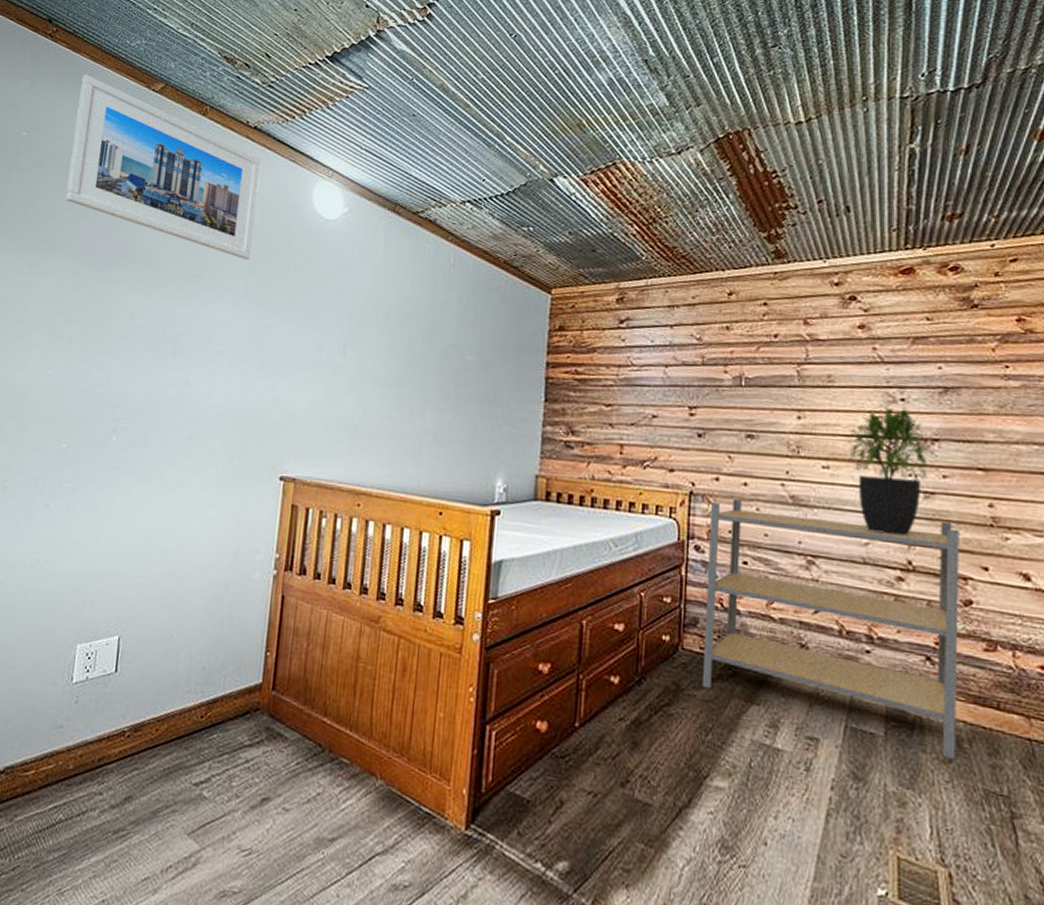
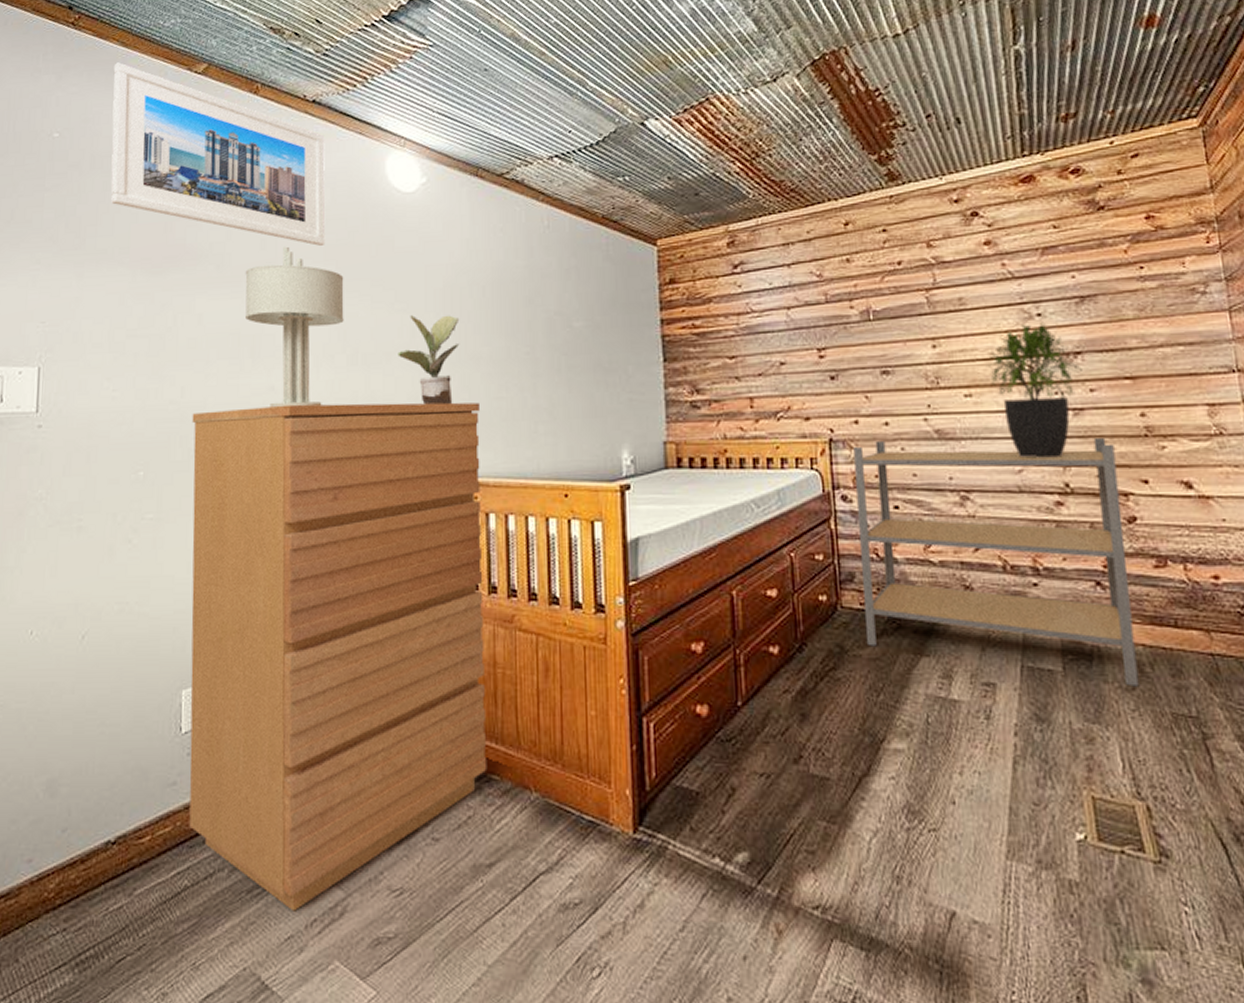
dresser: none [69,397,373,856] -> present [189,402,487,912]
table lamp: none [172,256,264,405] -> present [245,246,344,408]
potted plant: none [303,332,363,417] -> present [398,315,460,405]

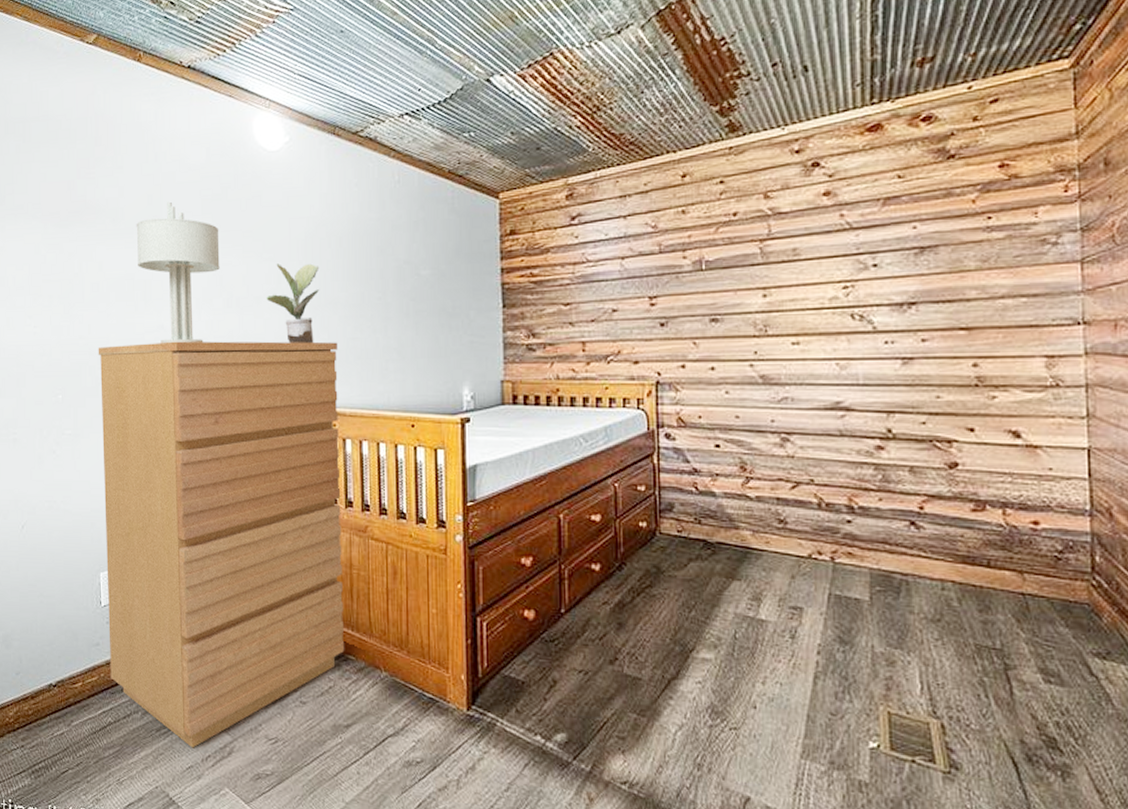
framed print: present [111,62,326,246] -> none [19,36,203,201]
shelving unit: present [853,437,1140,687] -> none [679,384,945,619]
potted plant: present [987,321,1082,459] -> none [817,272,915,404]

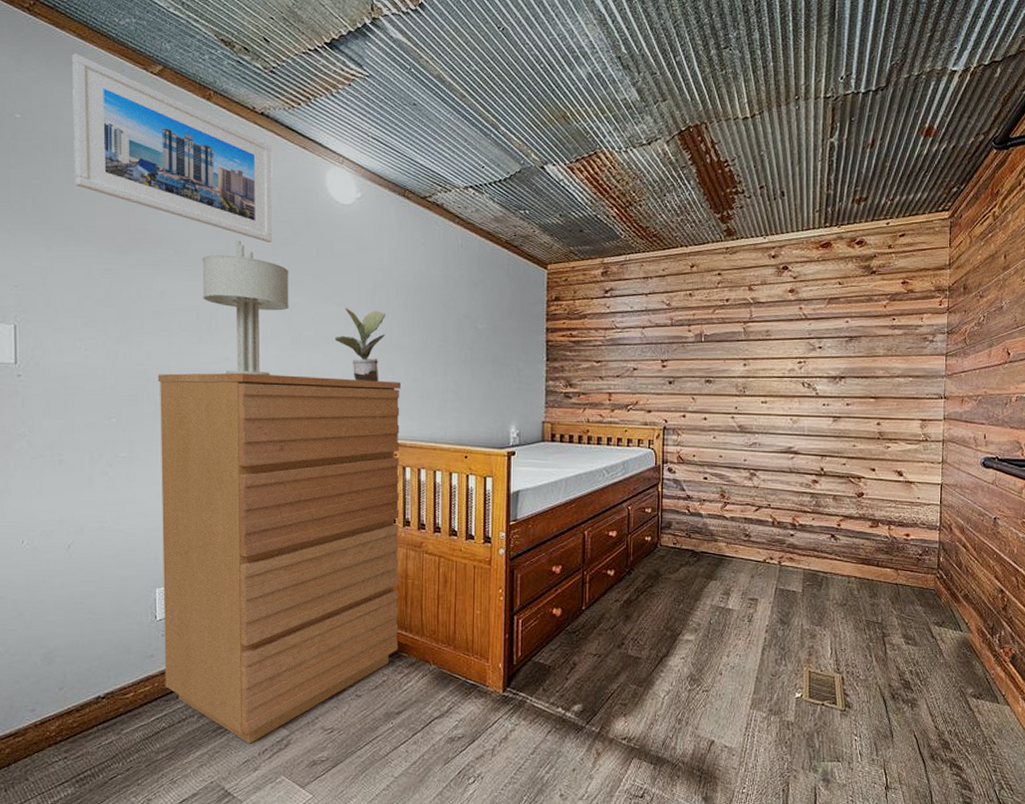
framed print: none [19,36,203,201] -> present [71,53,273,242]

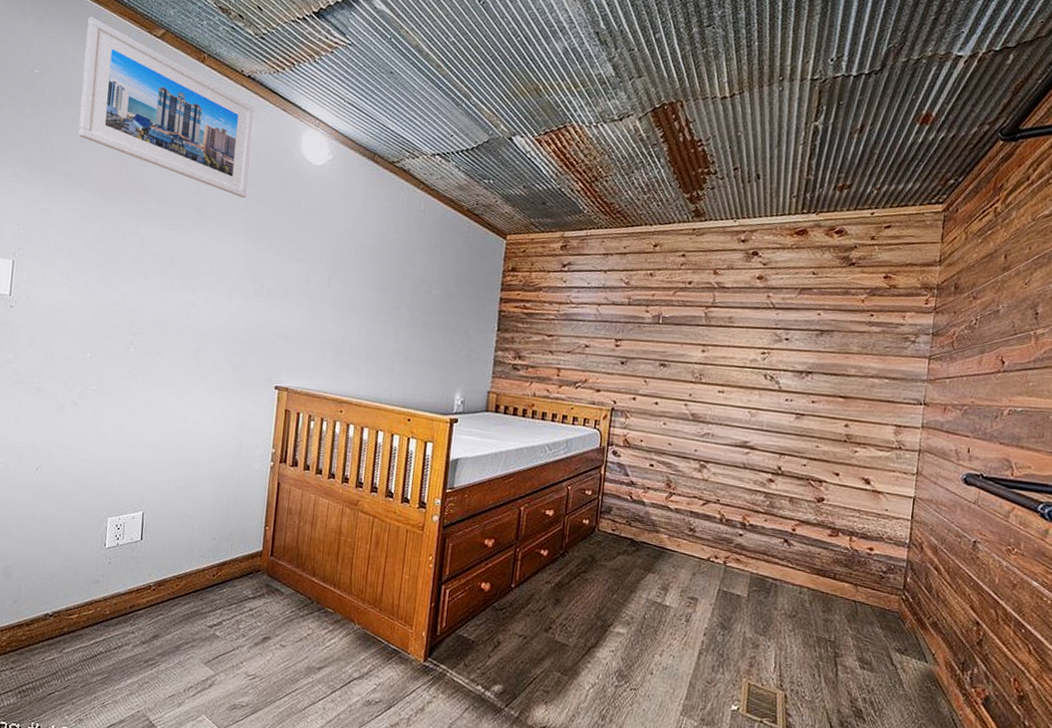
dresser: present [157,372,402,744] -> none [106,315,353,679]
table lamp: present [202,240,289,376] -> none [178,194,259,325]
potted plant: present [334,308,386,381] -> none [294,265,346,338]

